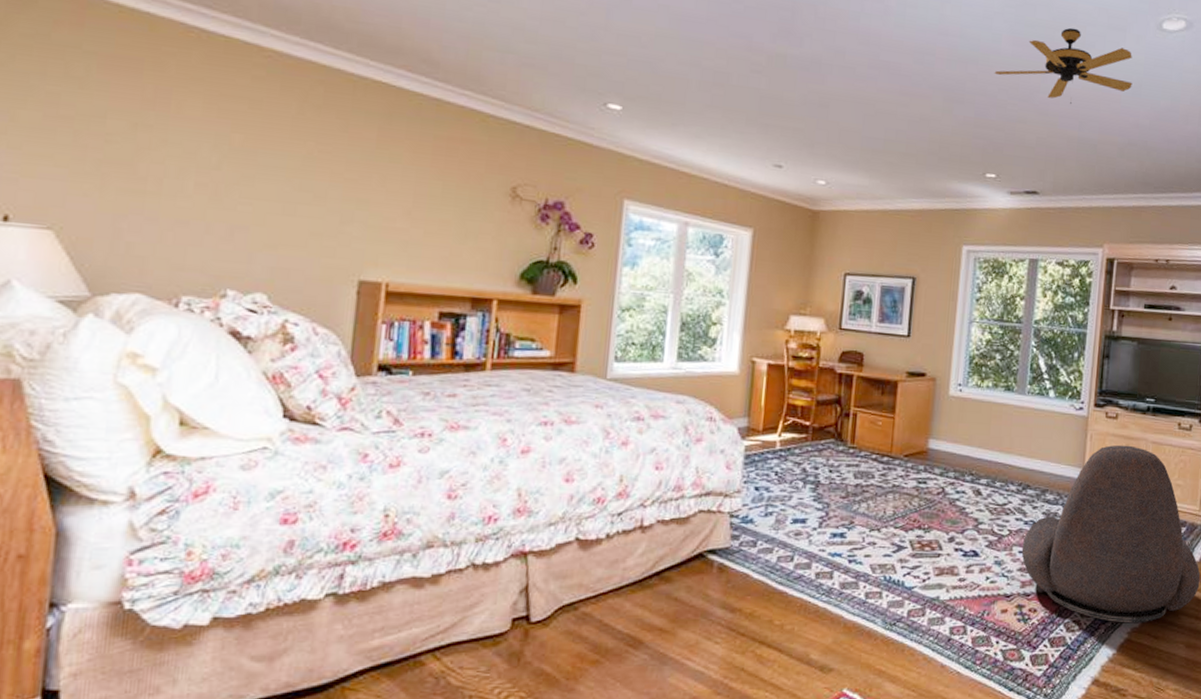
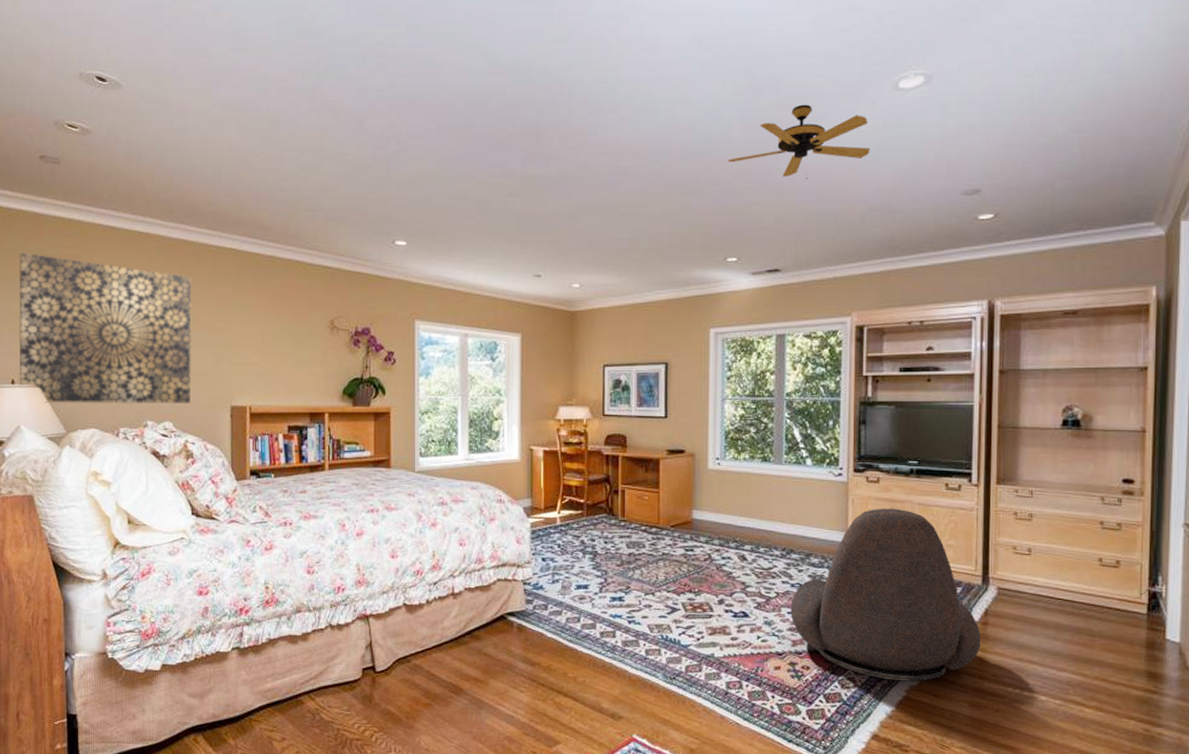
wall art: none [16,41,318,273] -> present [18,252,192,404]

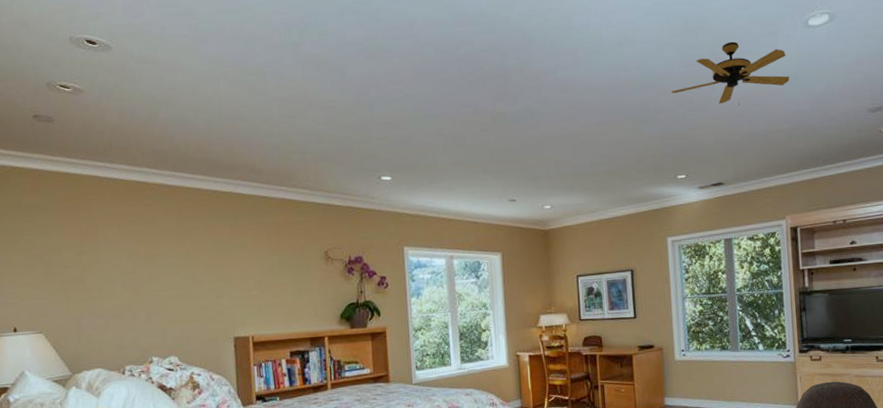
wall art: present [18,252,192,404] -> none [16,206,194,348]

